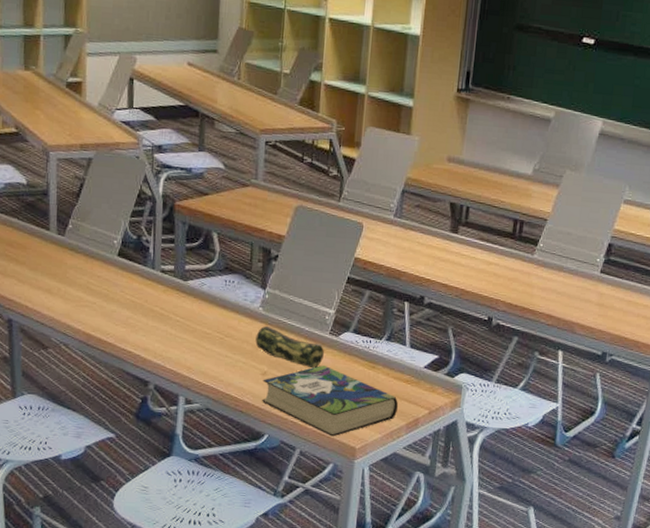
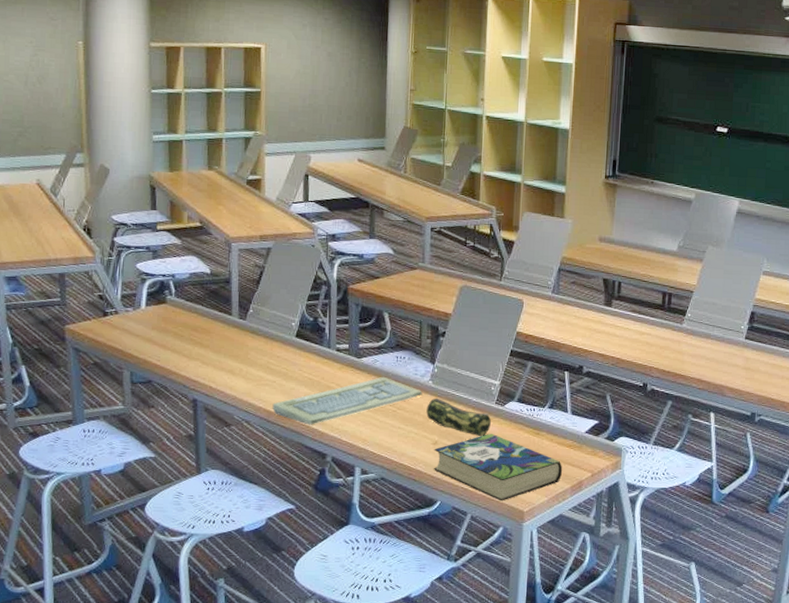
keyboard: none [92,301,252,351] -> present [272,376,423,425]

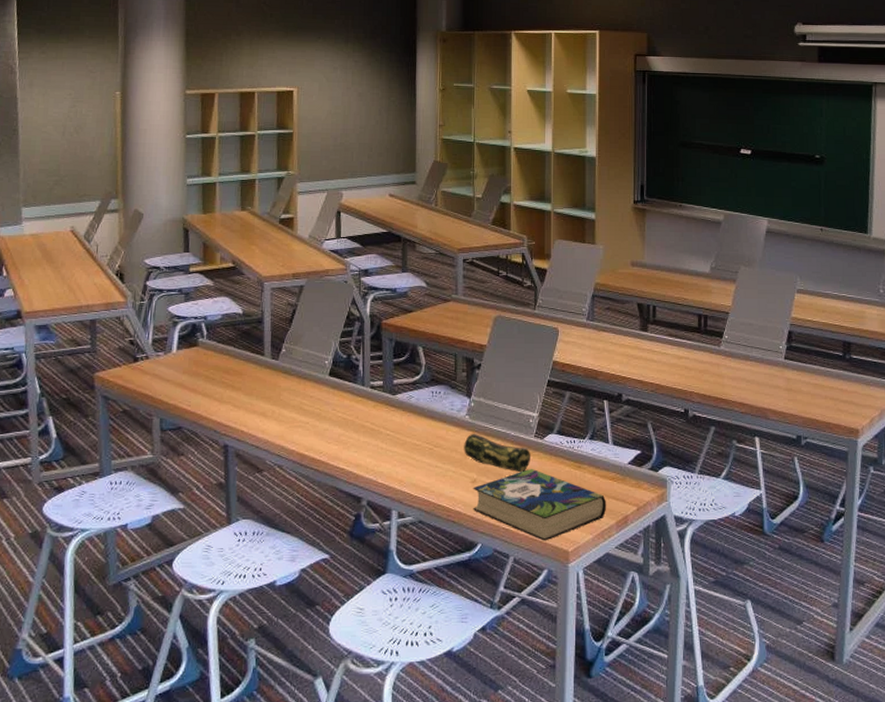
keyboard: present [272,376,423,425] -> none [305,413,459,467]

